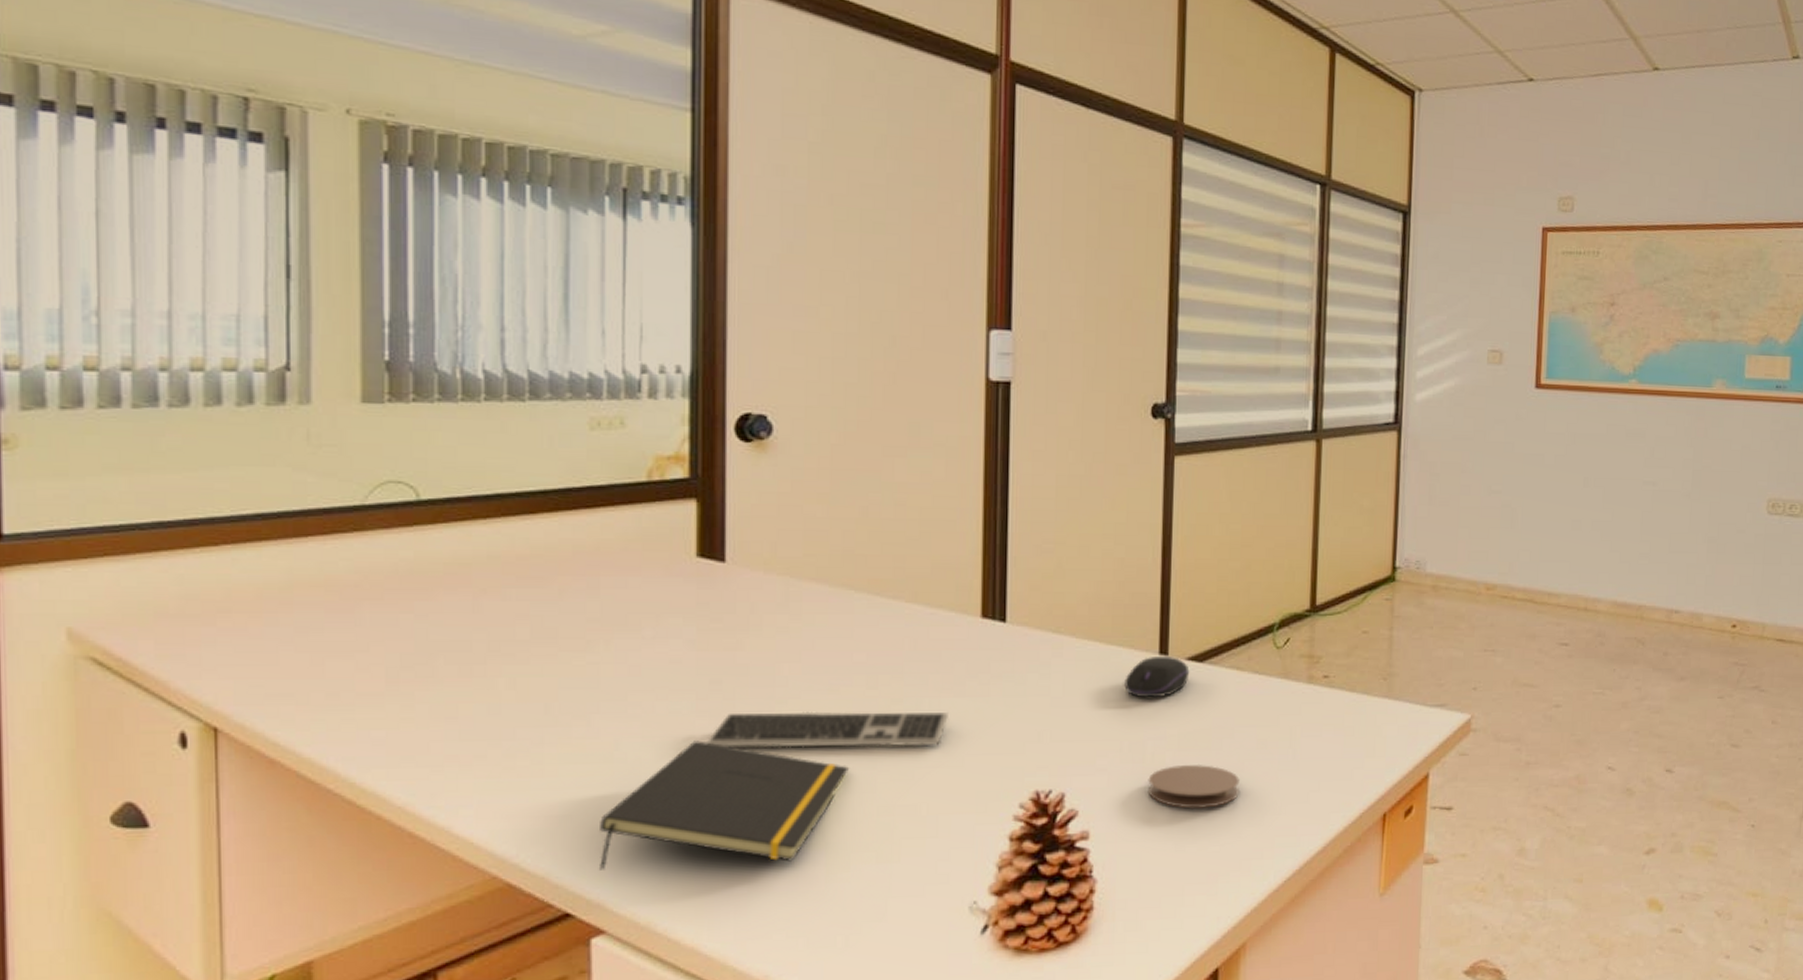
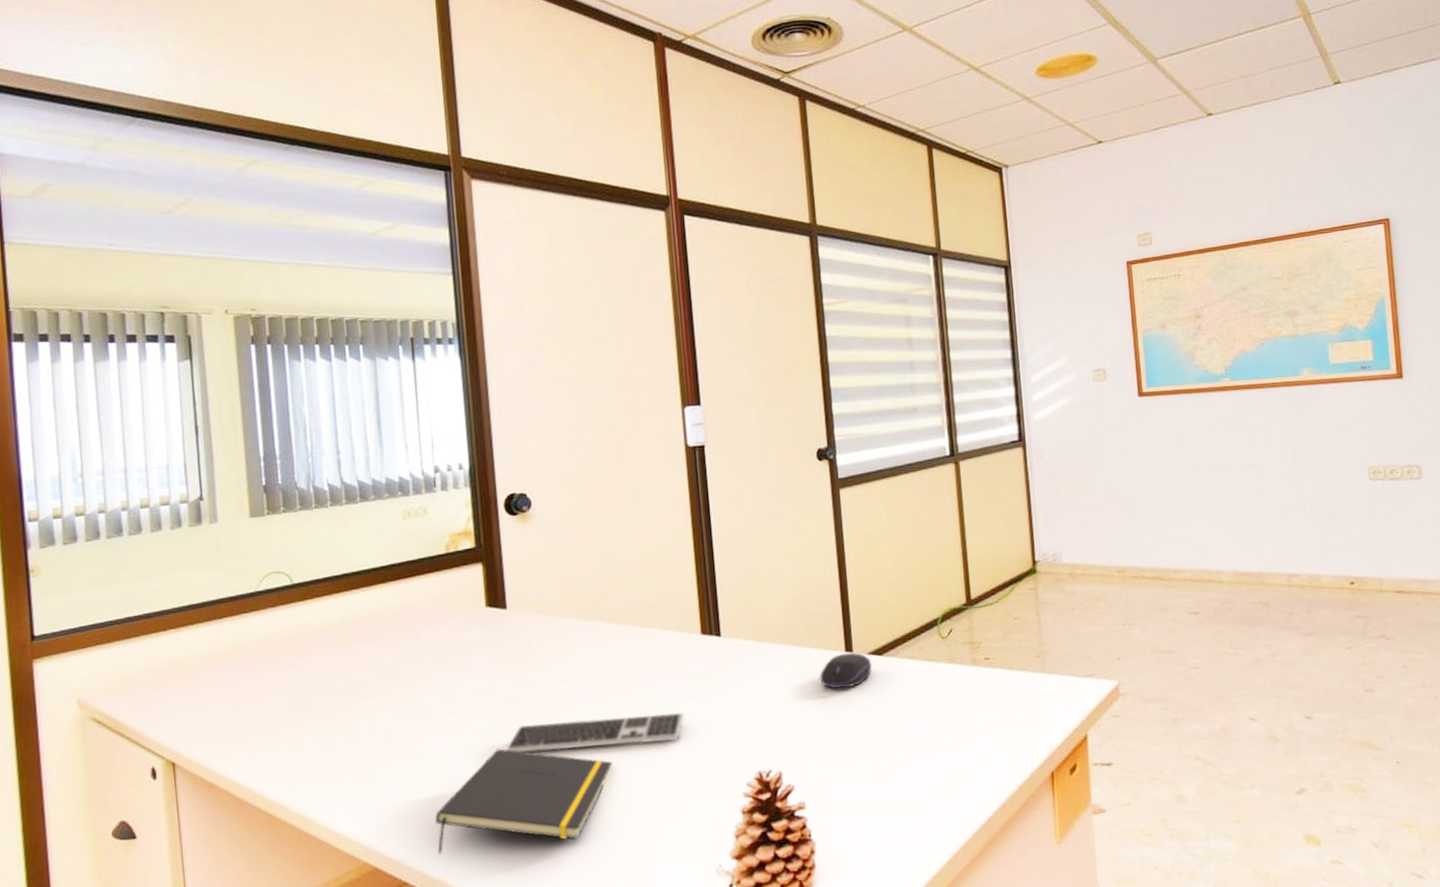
coaster: present [1147,764,1240,809] -> none [848,740,925,779]

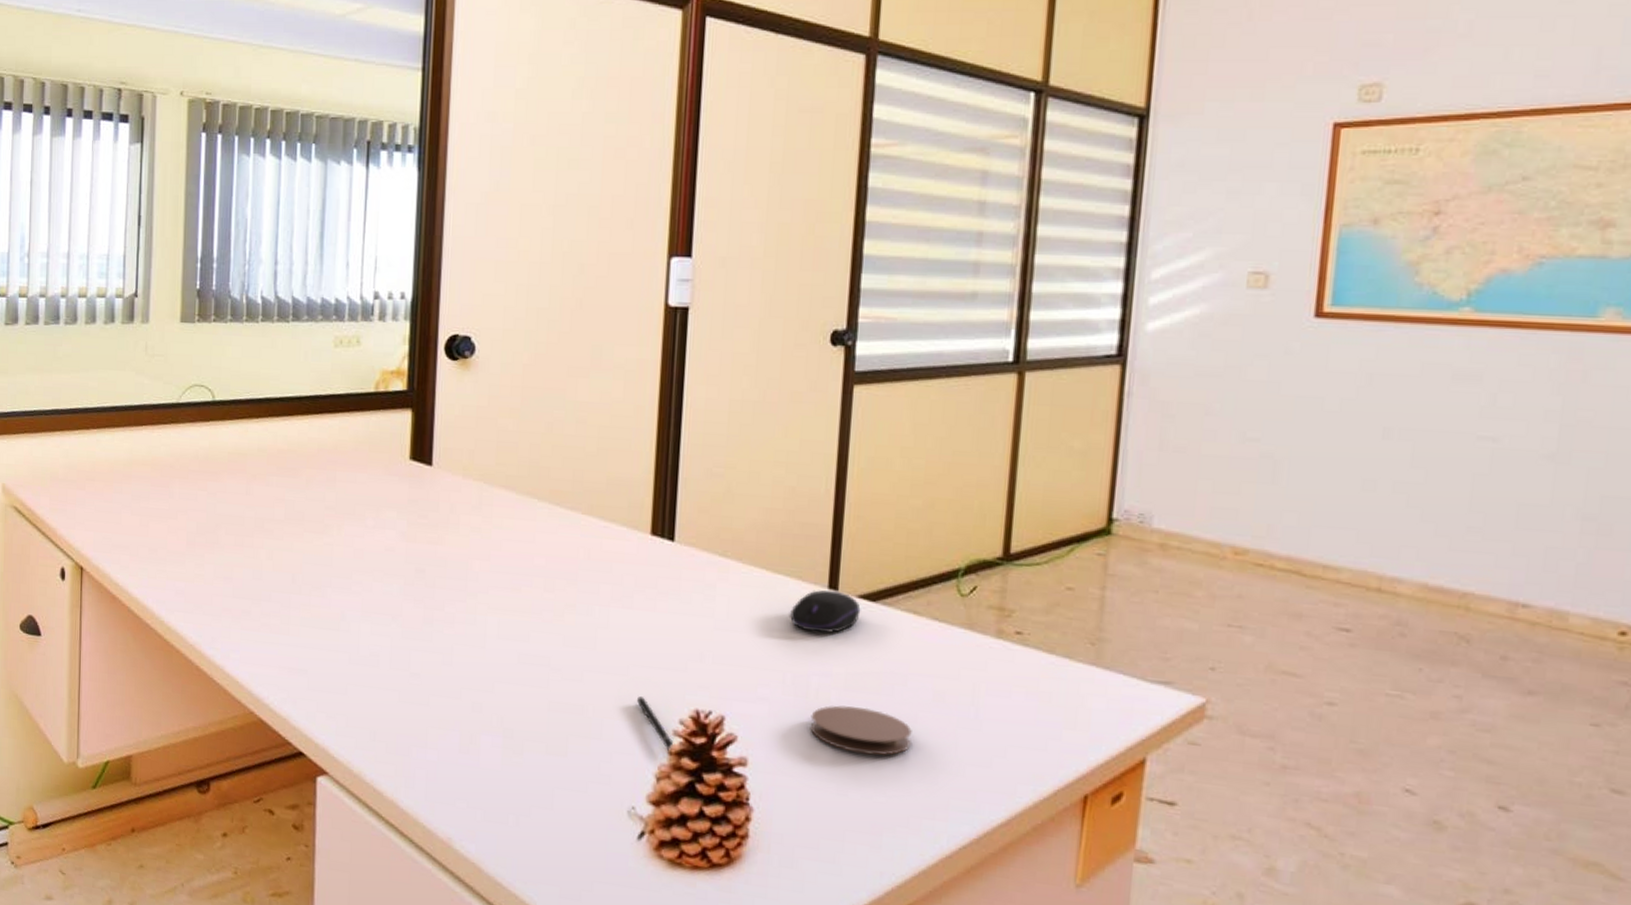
notepad: present [435,748,612,854] -> none [326,620,526,740]
keyboard: present [506,713,684,753] -> none [411,599,616,652]
pen: none [710,770,745,812] -> present [637,696,674,753]
coaster: none [848,740,925,779] -> present [810,705,912,756]

